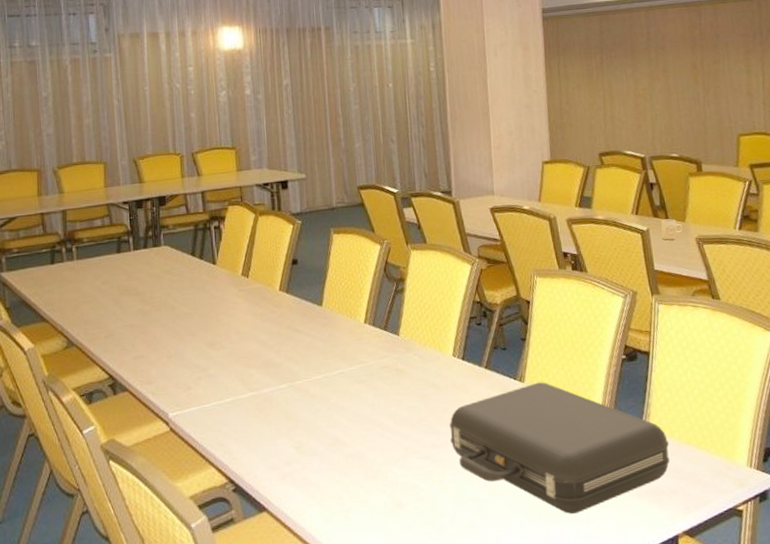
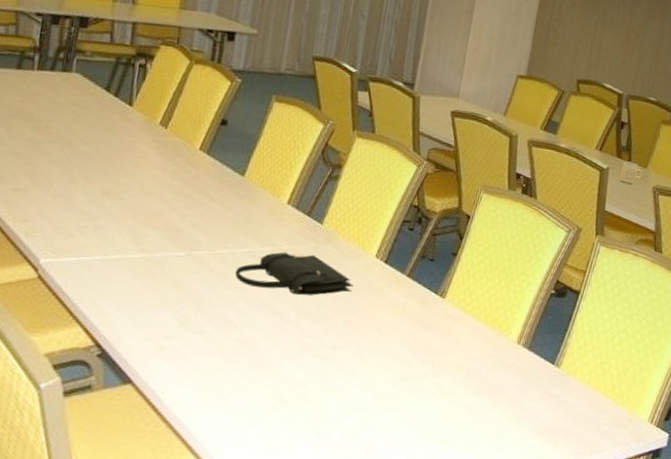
handbag: none [333,364,439,405] -> present [235,252,353,296]
briefcase: present [449,382,670,514] -> none [353,301,578,440]

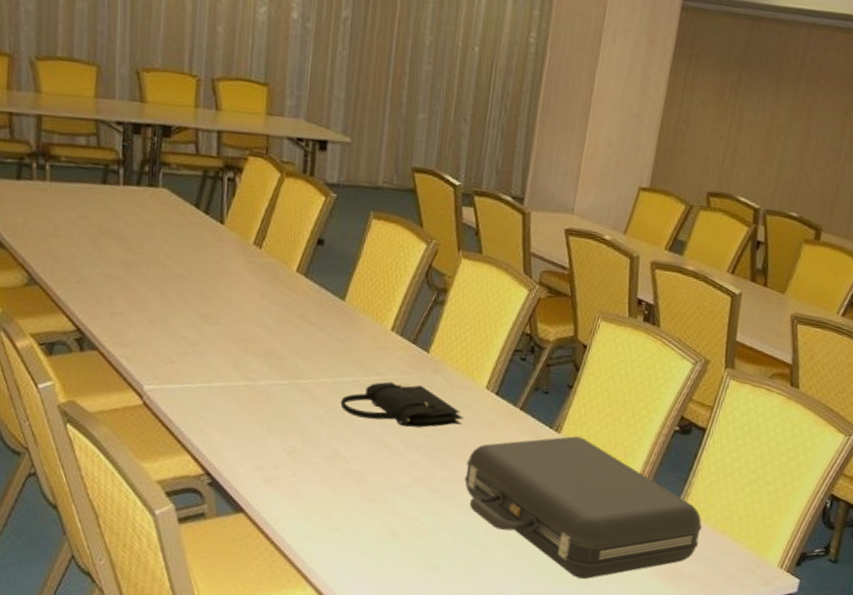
briefcase: none [353,301,578,440] -> present [465,436,703,579]
mug: present [620,161,644,184] -> none [753,286,781,312]

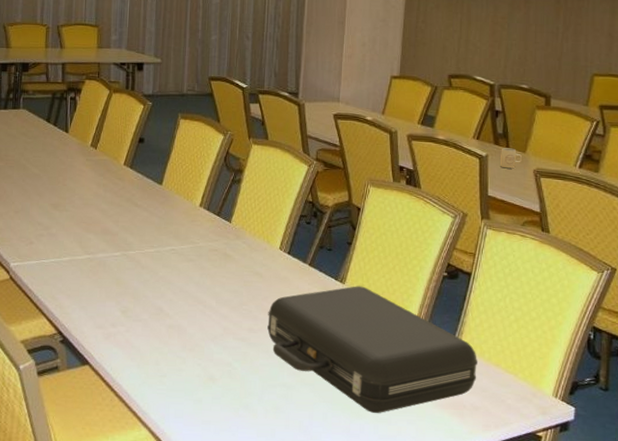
handbag: present [340,381,463,428] -> none [162,248,262,285]
mug: none [753,286,781,312] -> present [499,148,523,169]

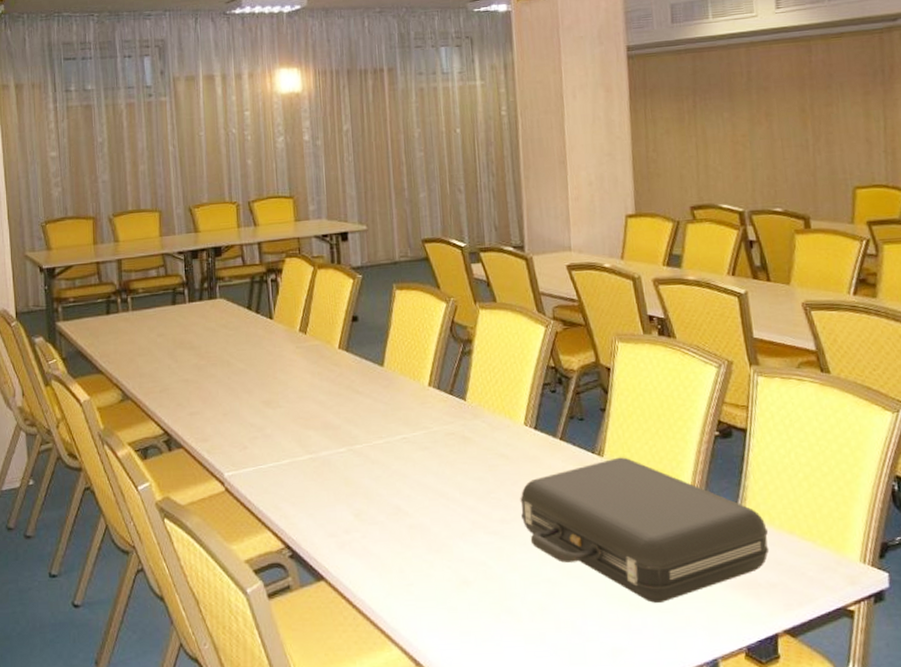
mug: present [499,148,523,169] -> none [761,281,788,305]

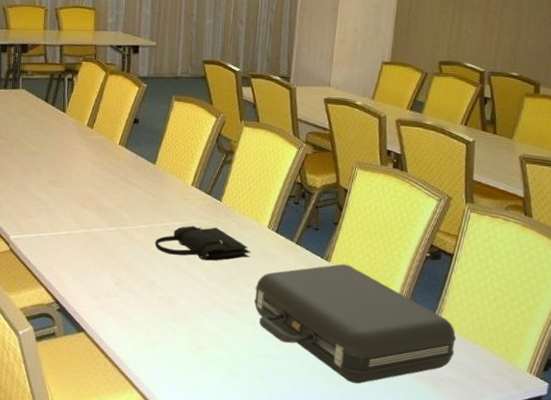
handbag: none [394,432,509,474] -> present [155,225,251,261]

